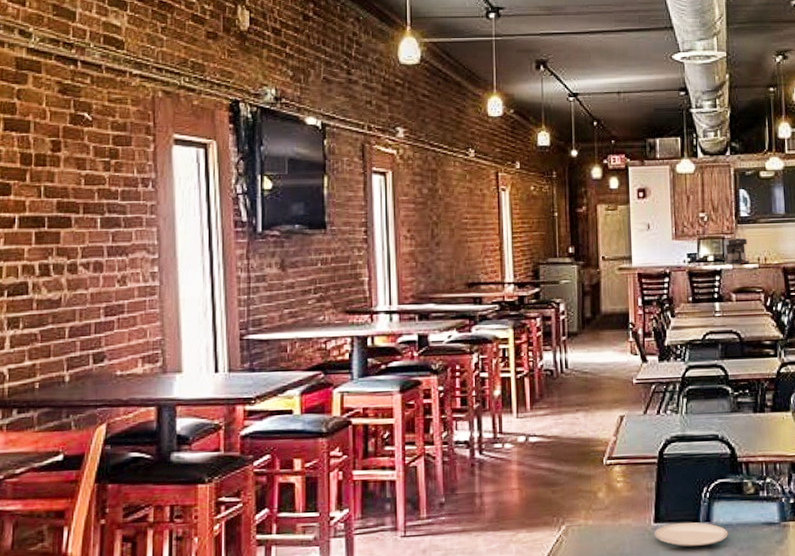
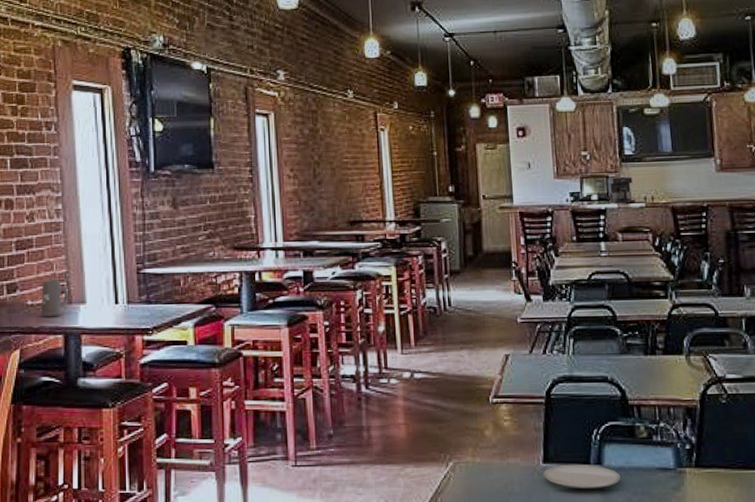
beer mug: none [131,348,162,389] -> present [40,280,68,317]

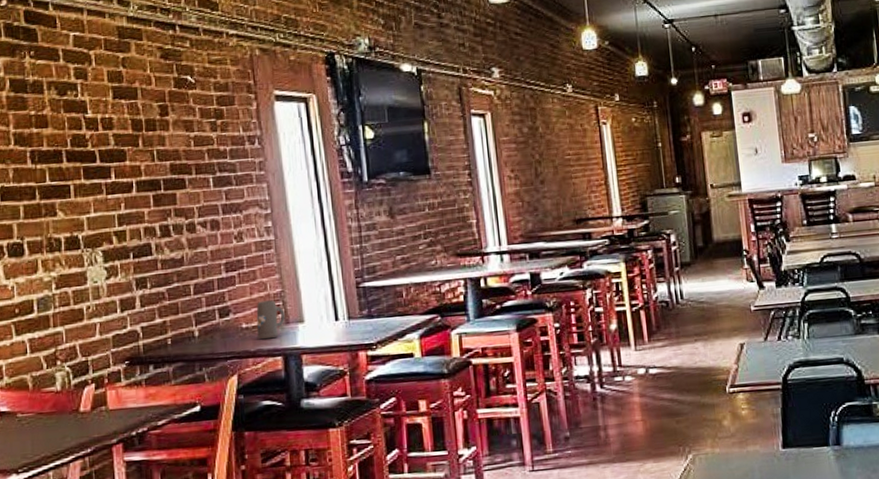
plate: present [543,464,621,488] -> none [783,446,860,471]
coffee maker: present [607,176,636,204] -> none [835,156,865,185]

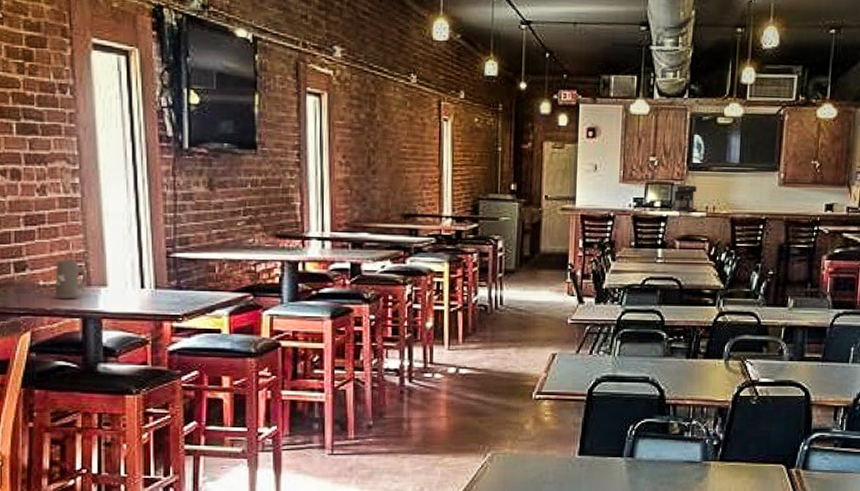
coffee maker: none [835,156,865,185] -> present [671,184,697,212]

